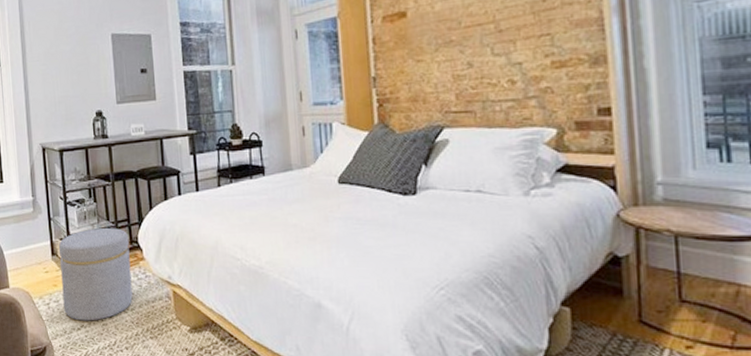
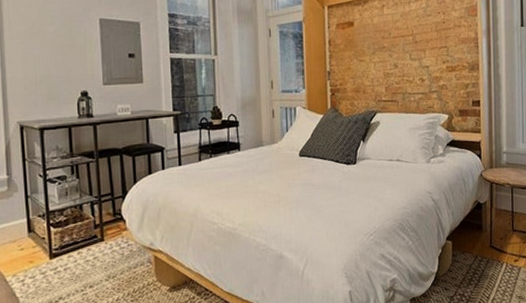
ottoman: present [58,227,133,321] -> none [36,202,115,294]

